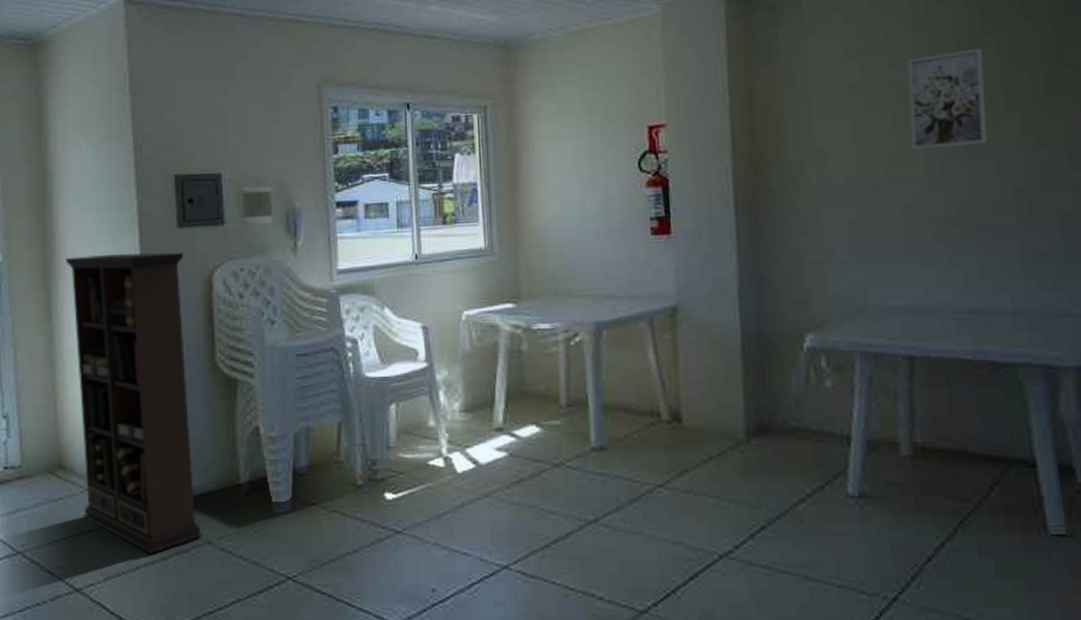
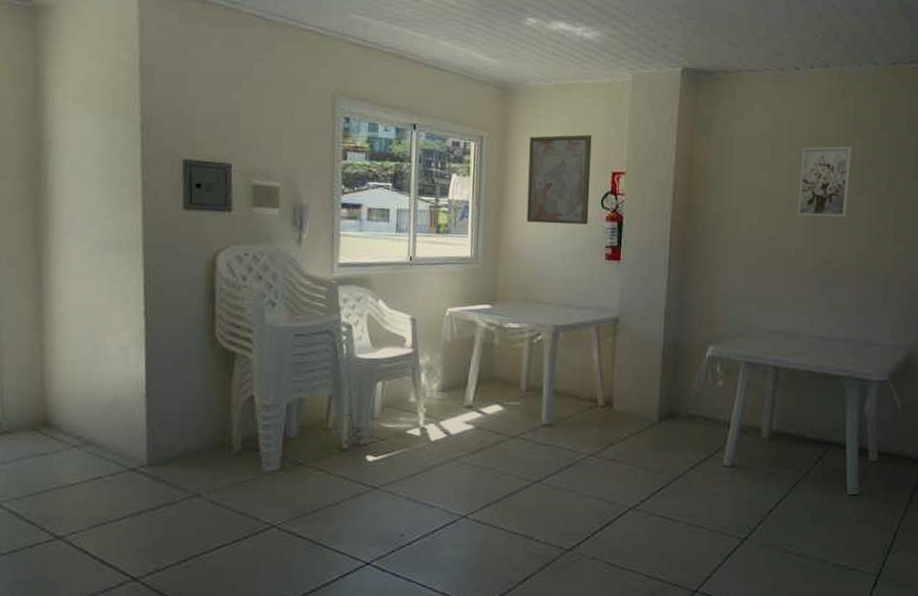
bookcase: present [66,252,202,554] -> none [60,226,192,505]
wall art: none [541,85,624,200] -> present [526,134,592,225]

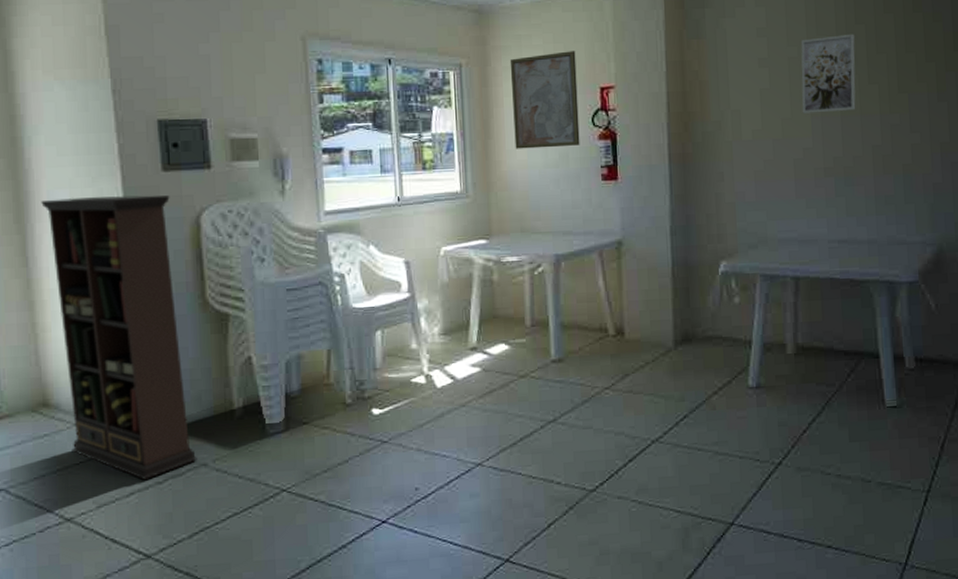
bookcase: none [60,226,192,505] -> present [41,195,197,480]

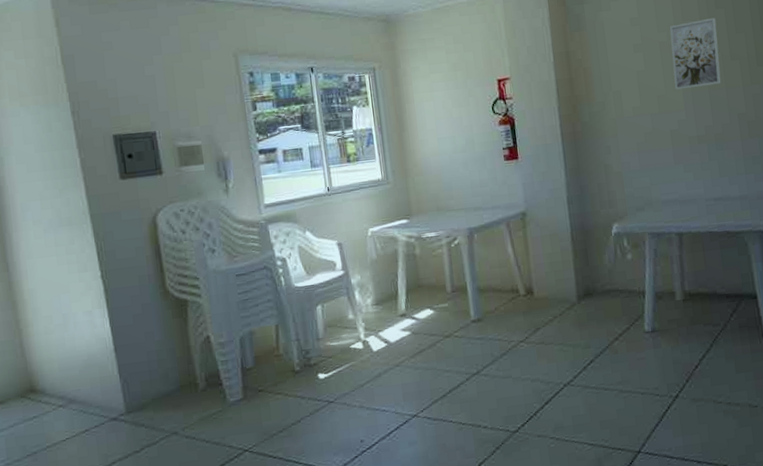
bookcase: present [41,195,197,480] -> none [16,200,169,450]
wall art: present [509,51,580,149] -> none [416,49,483,139]

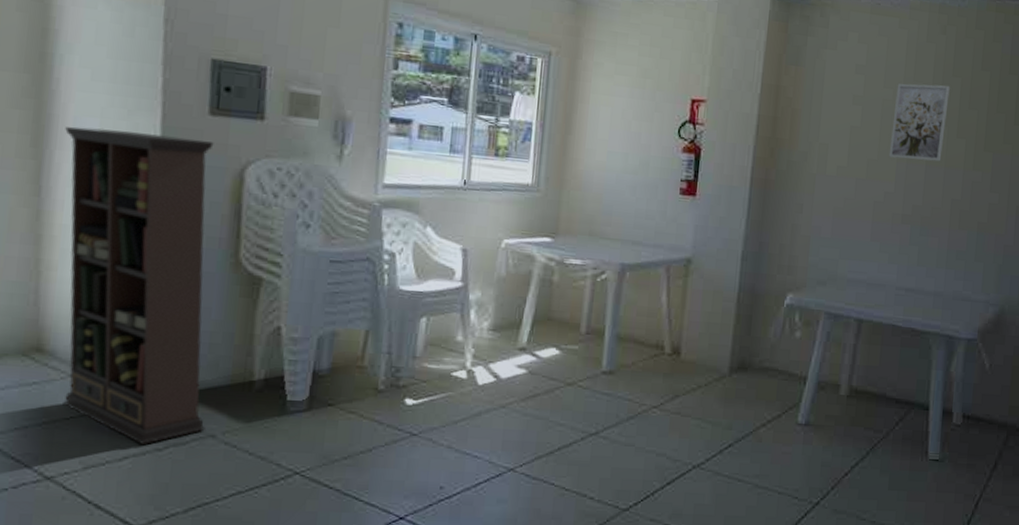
bookcase: none [16,200,169,450] -> present [63,126,214,444]

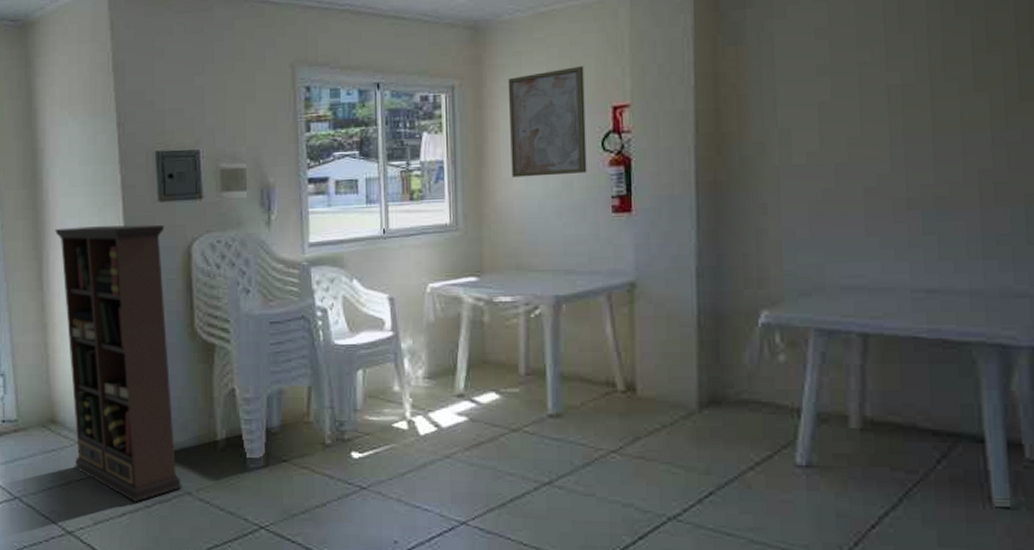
wall art: none [595,55,671,155] -> present [507,66,587,178]
wall art: present [888,83,950,162] -> none [876,28,955,131]

